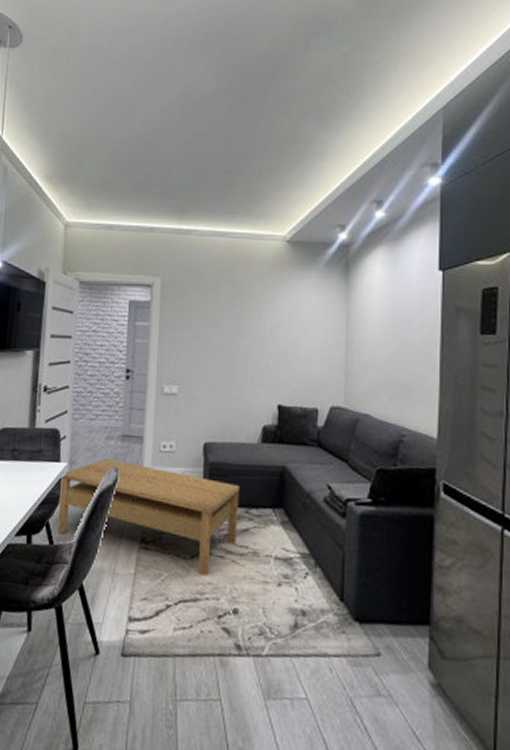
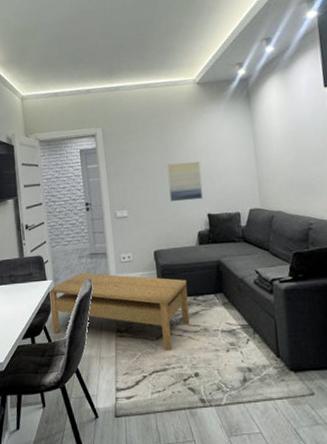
wall art: none [234,335,277,386] -> present [167,161,203,202]

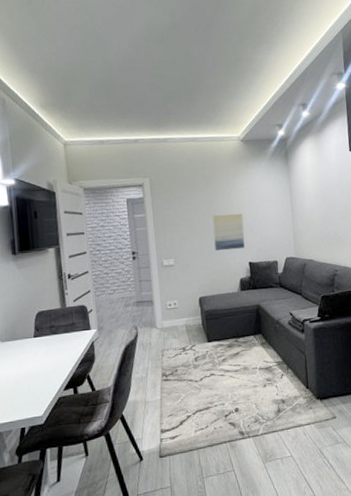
coffee table: present [49,272,190,352] -> none [93,320,231,391]

